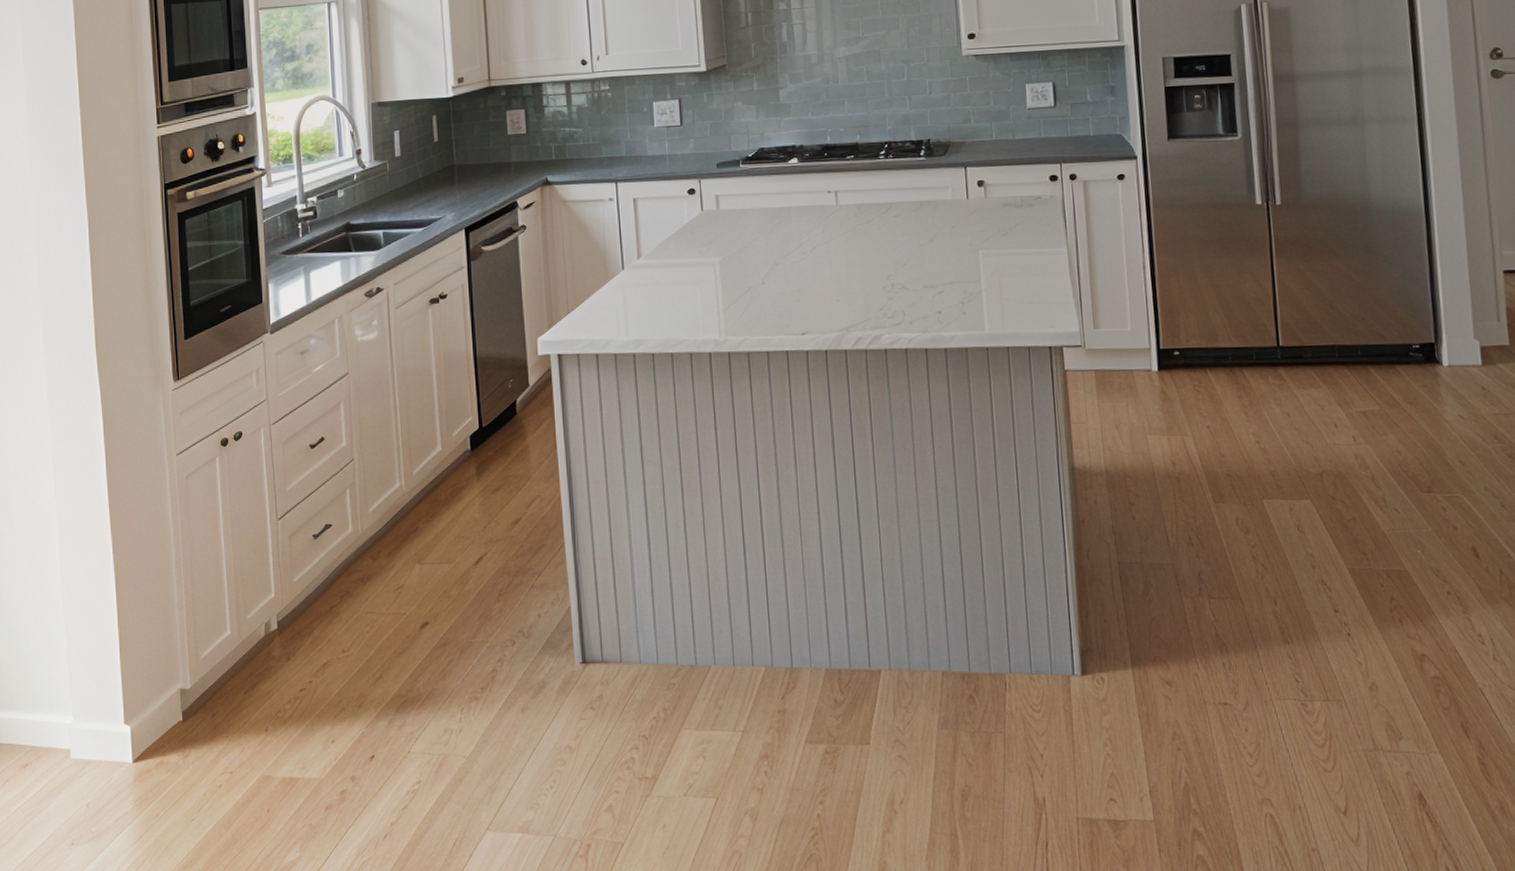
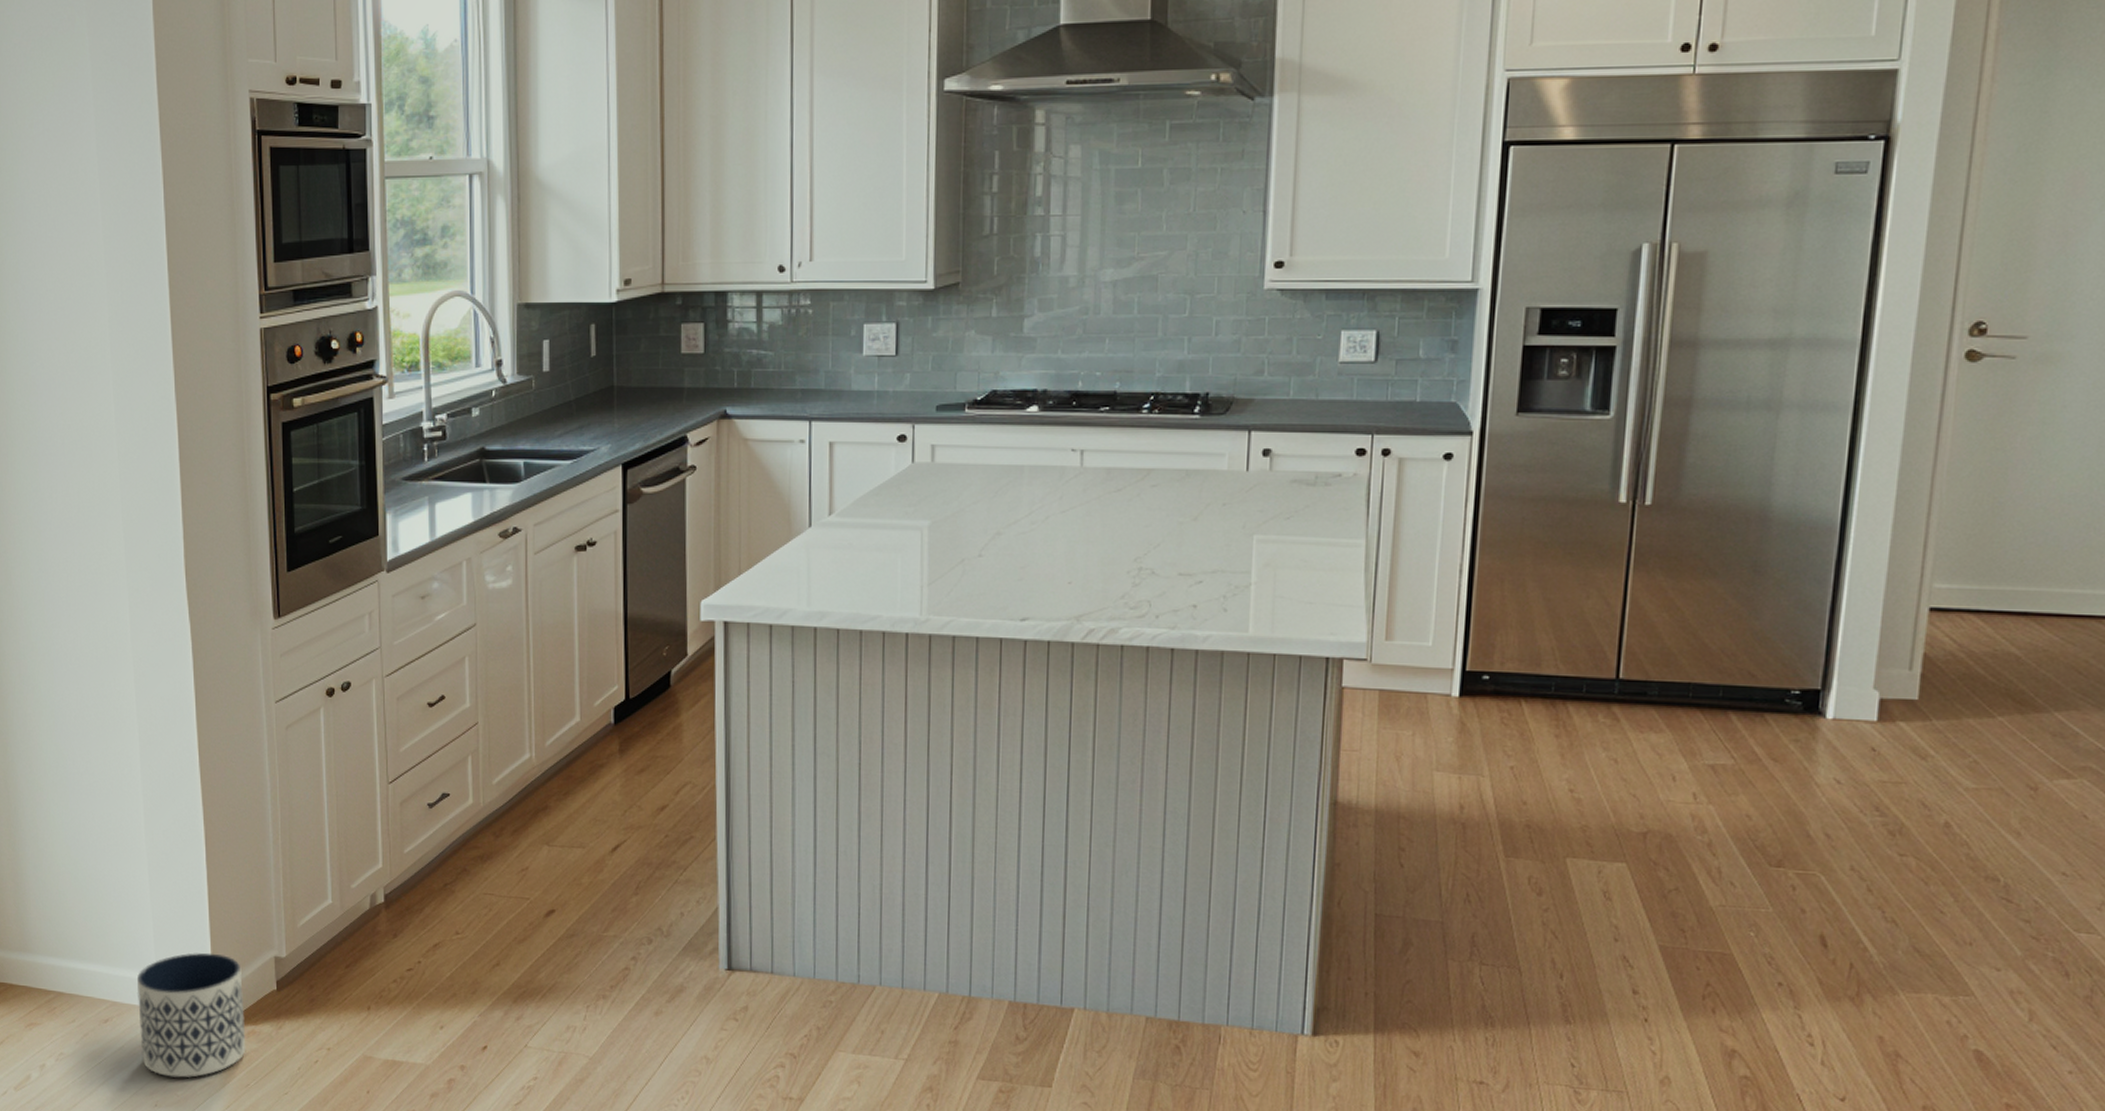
planter: none [54,691,156,815] -> present [137,952,246,1078]

